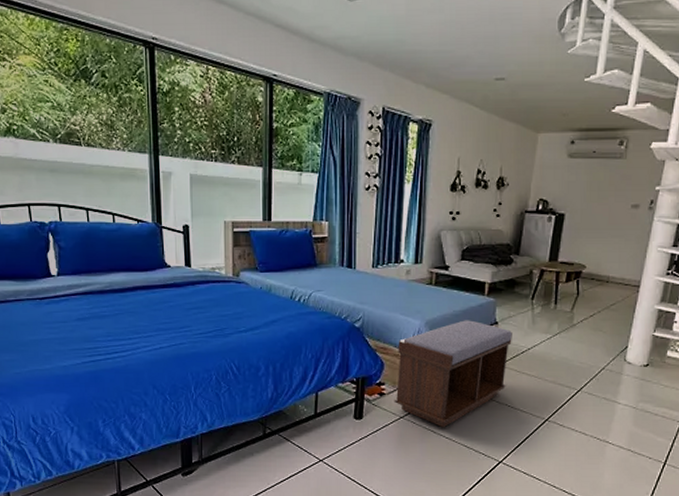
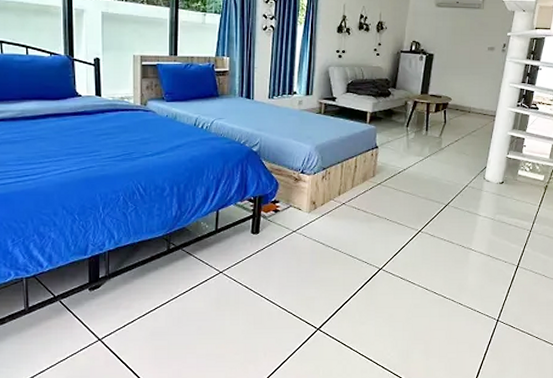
bench: present [394,320,512,428] -> none [287,145,390,240]

